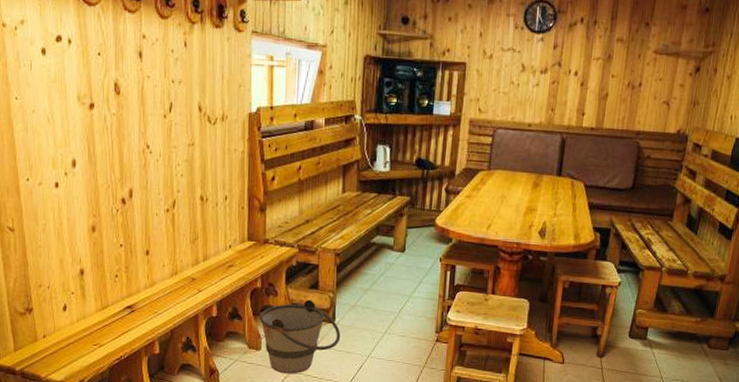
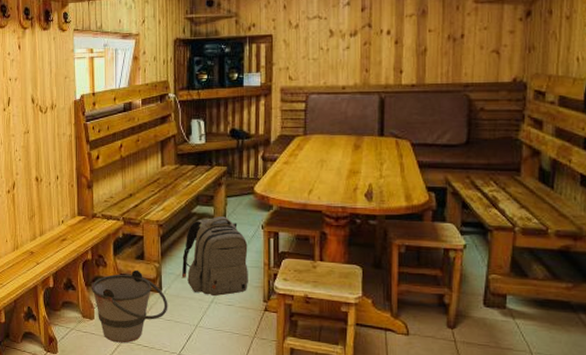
backpack: none [356,247,425,328] -> present [181,216,248,297]

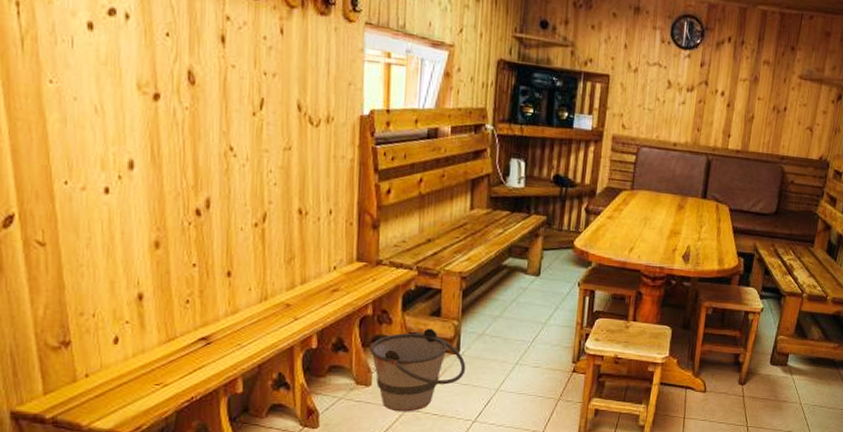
backpack: present [181,216,248,297] -> none [484,271,562,358]

